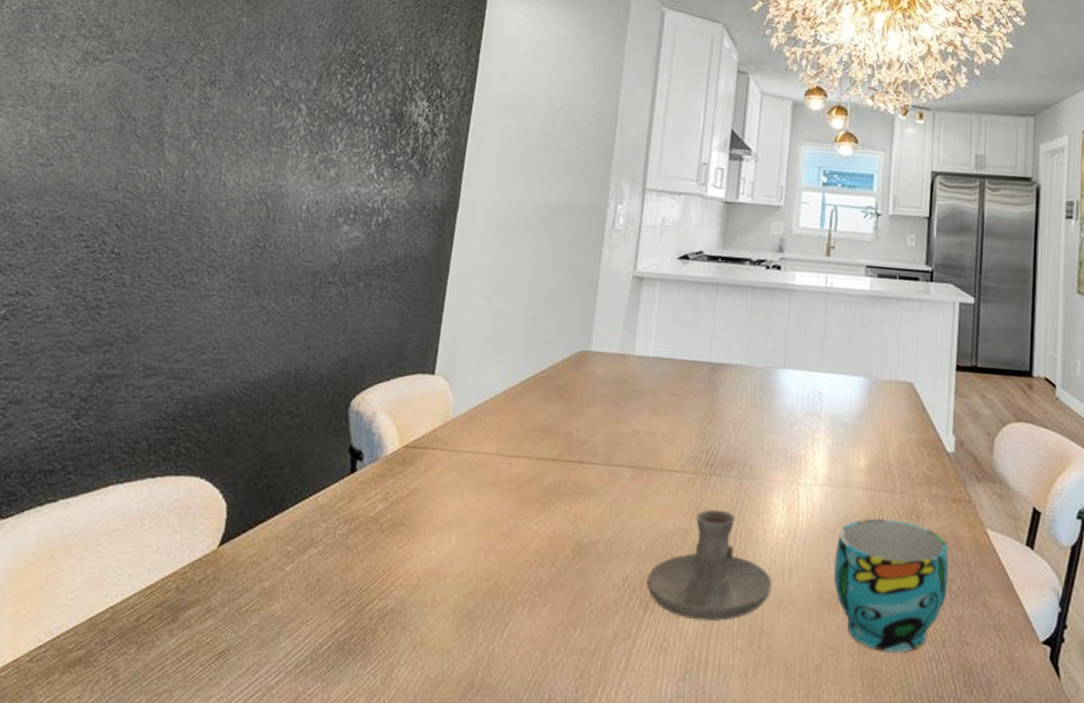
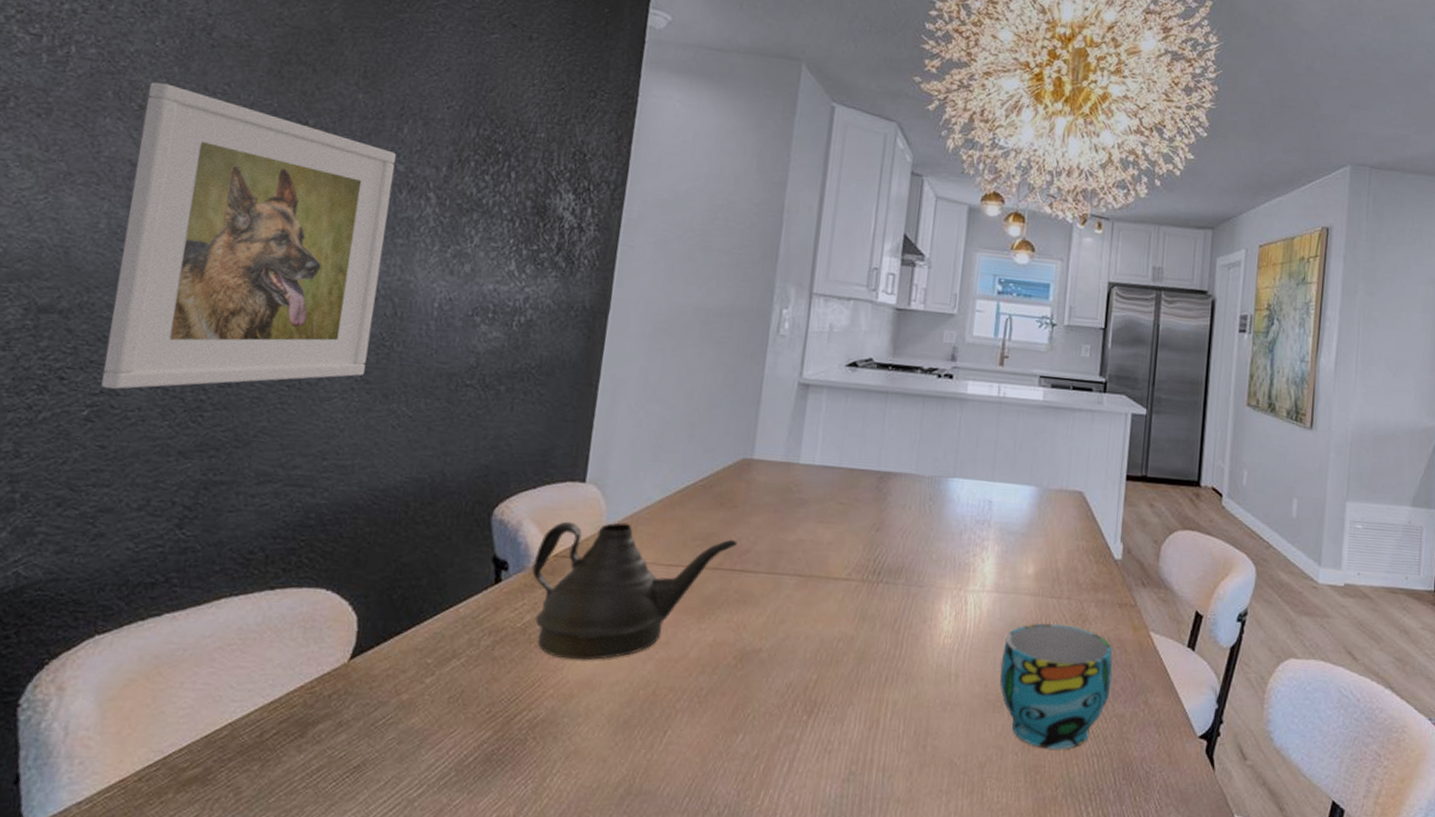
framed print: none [17,14,273,290] -> present [101,82,396,389]
teapot: none [384,412,576,551] -> present [531,521,738,660]
candle holder: present [646,509,772,622] -> none [811,616,939,725]

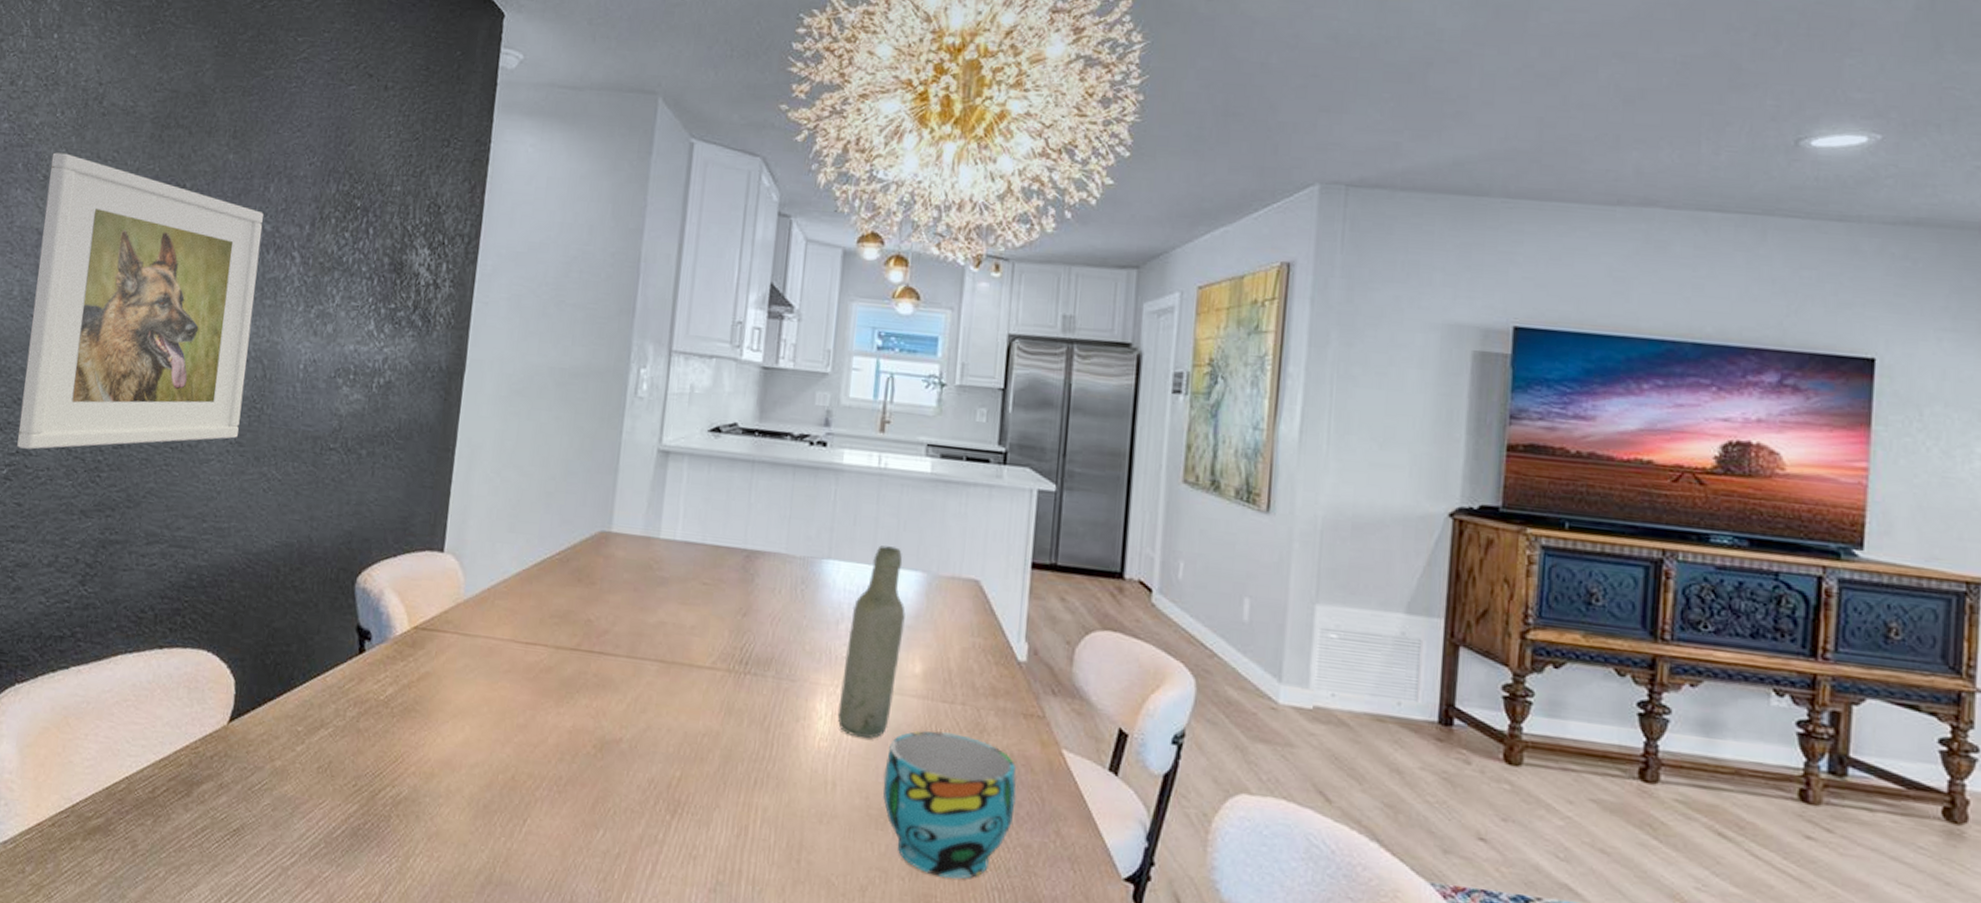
teapot: present [531,521,738,660] -> none [393,592,596,739]
bottle: none [960,464,1020,634] -> present [837,545,906,739]

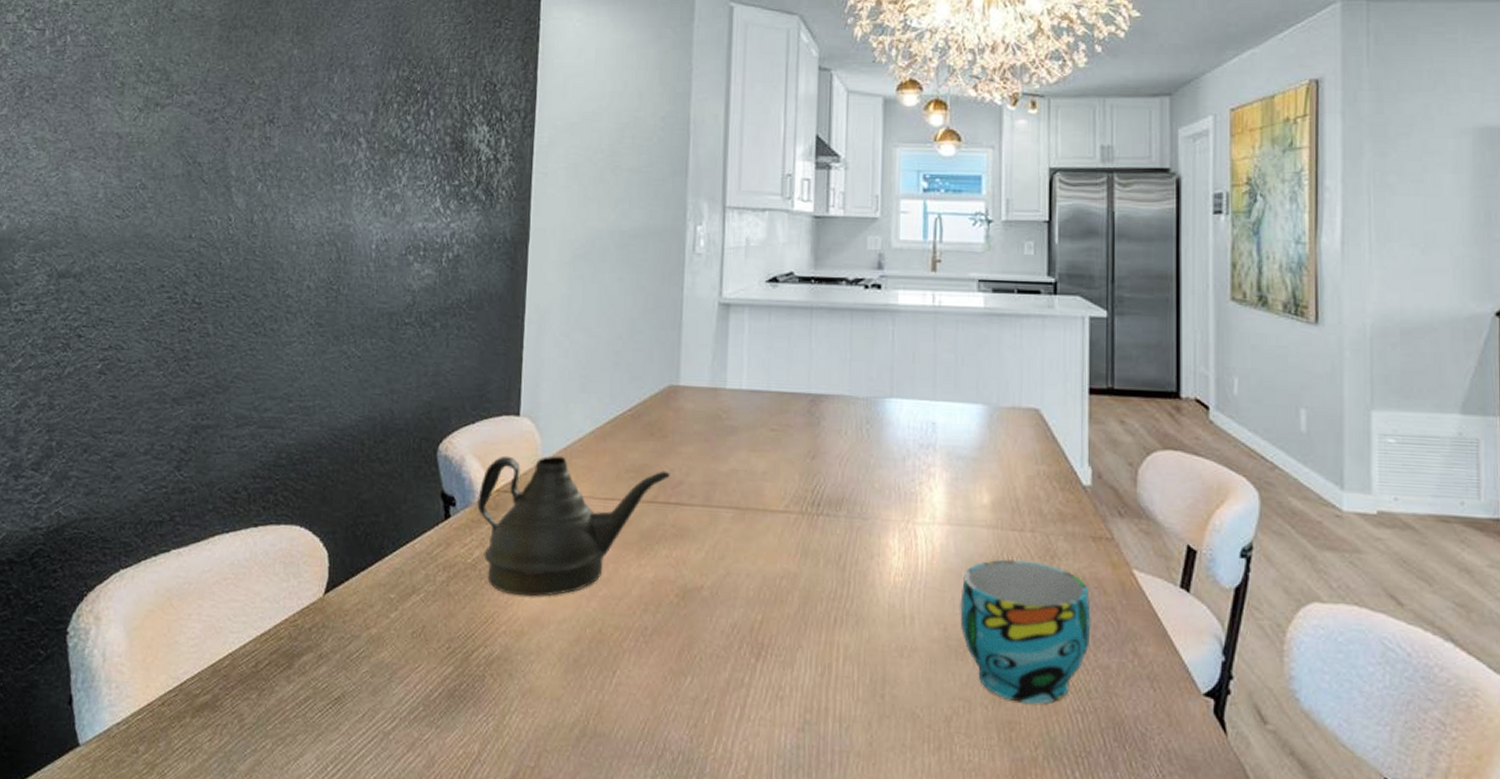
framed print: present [17,152,263,450] -> none [109,60,329,343]
teapot: none [393,592,596,739] -> present [476,455,670,597]
bottle: present [837,545,906,739] -> none [910,381,969,571]

